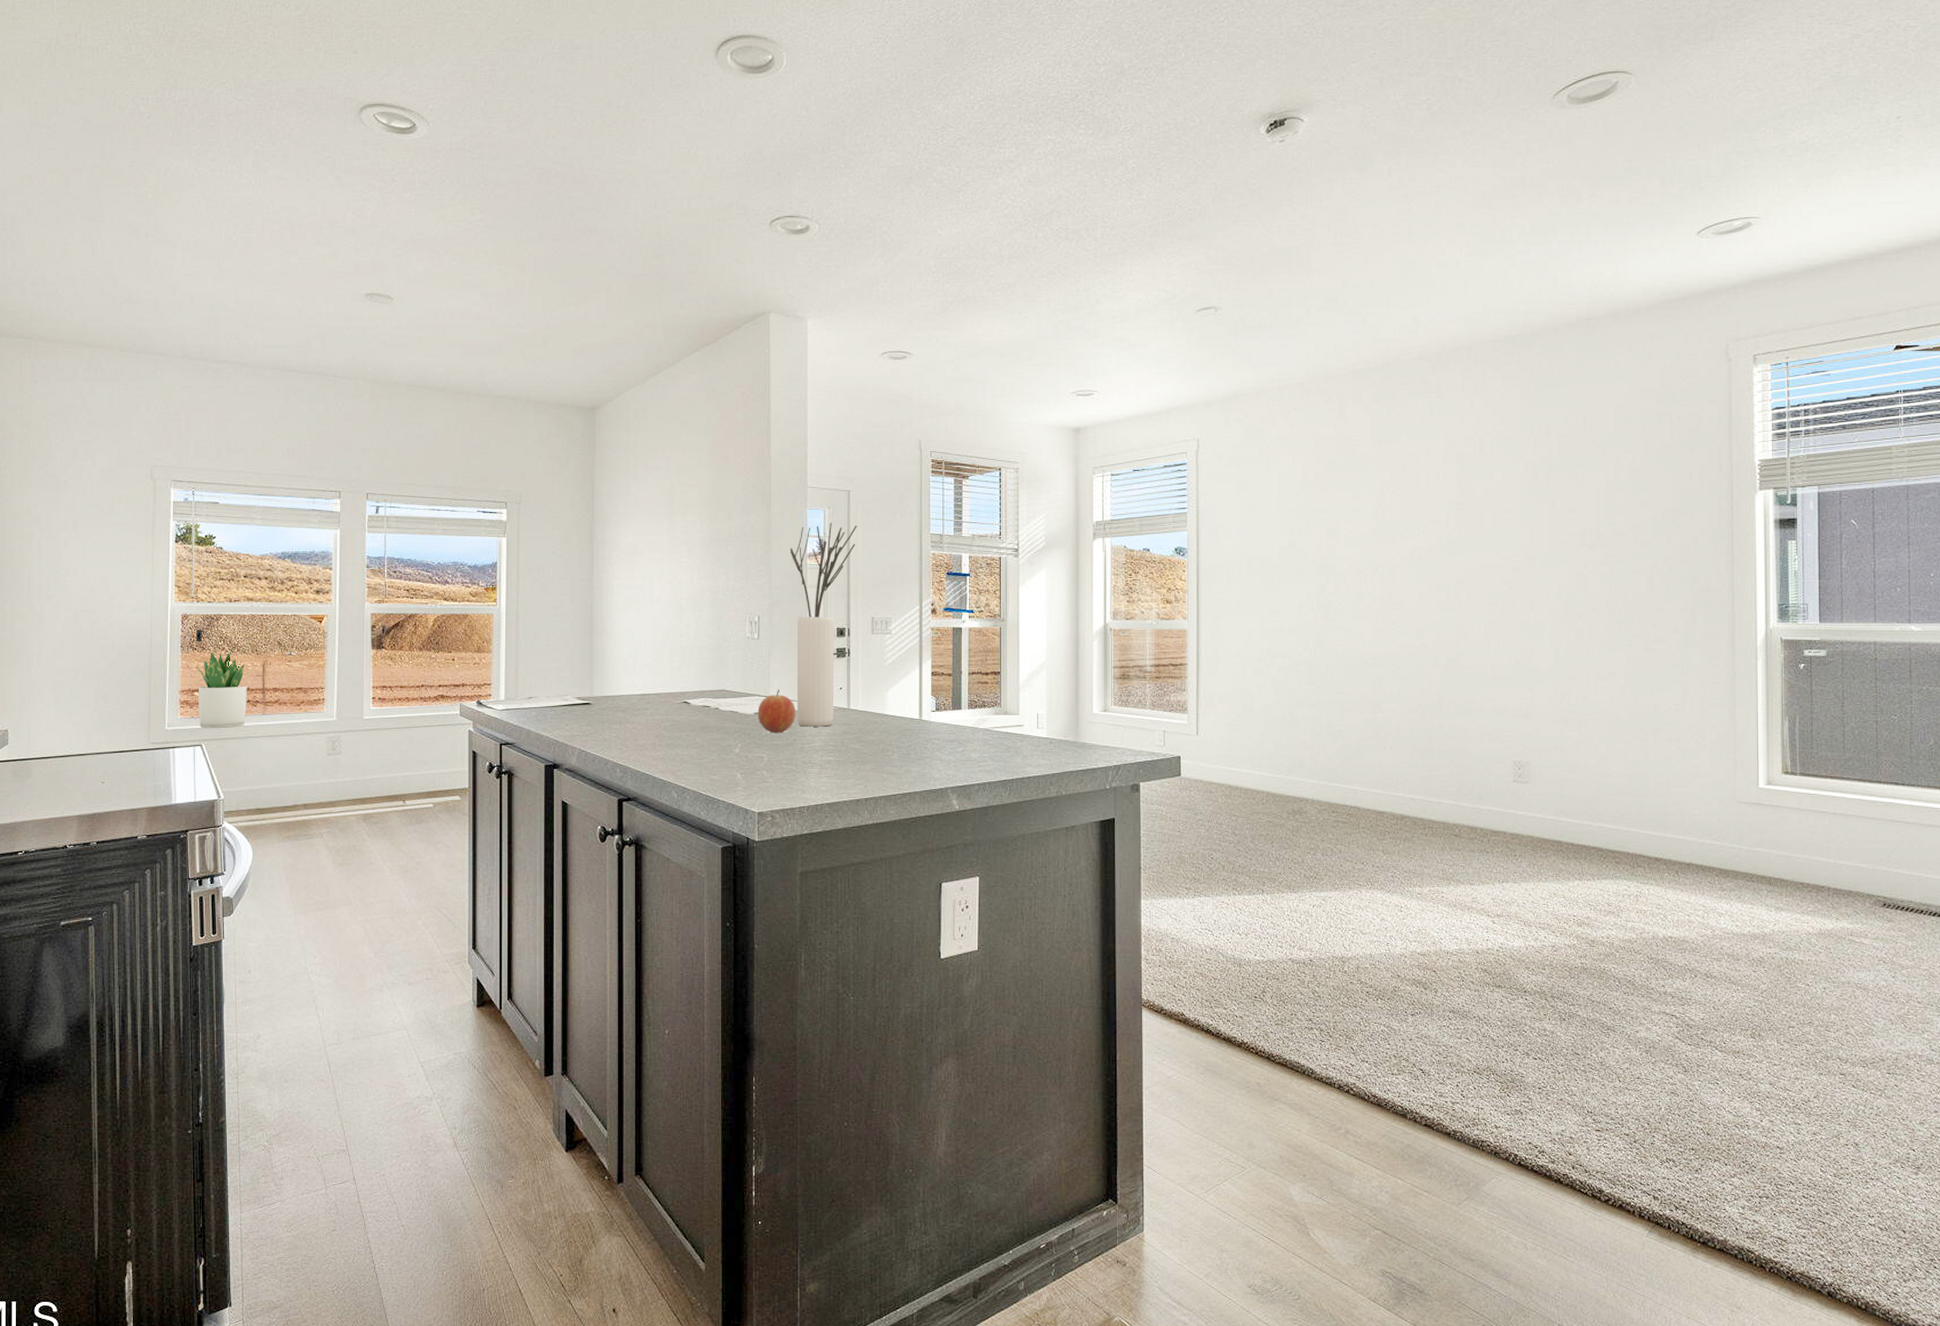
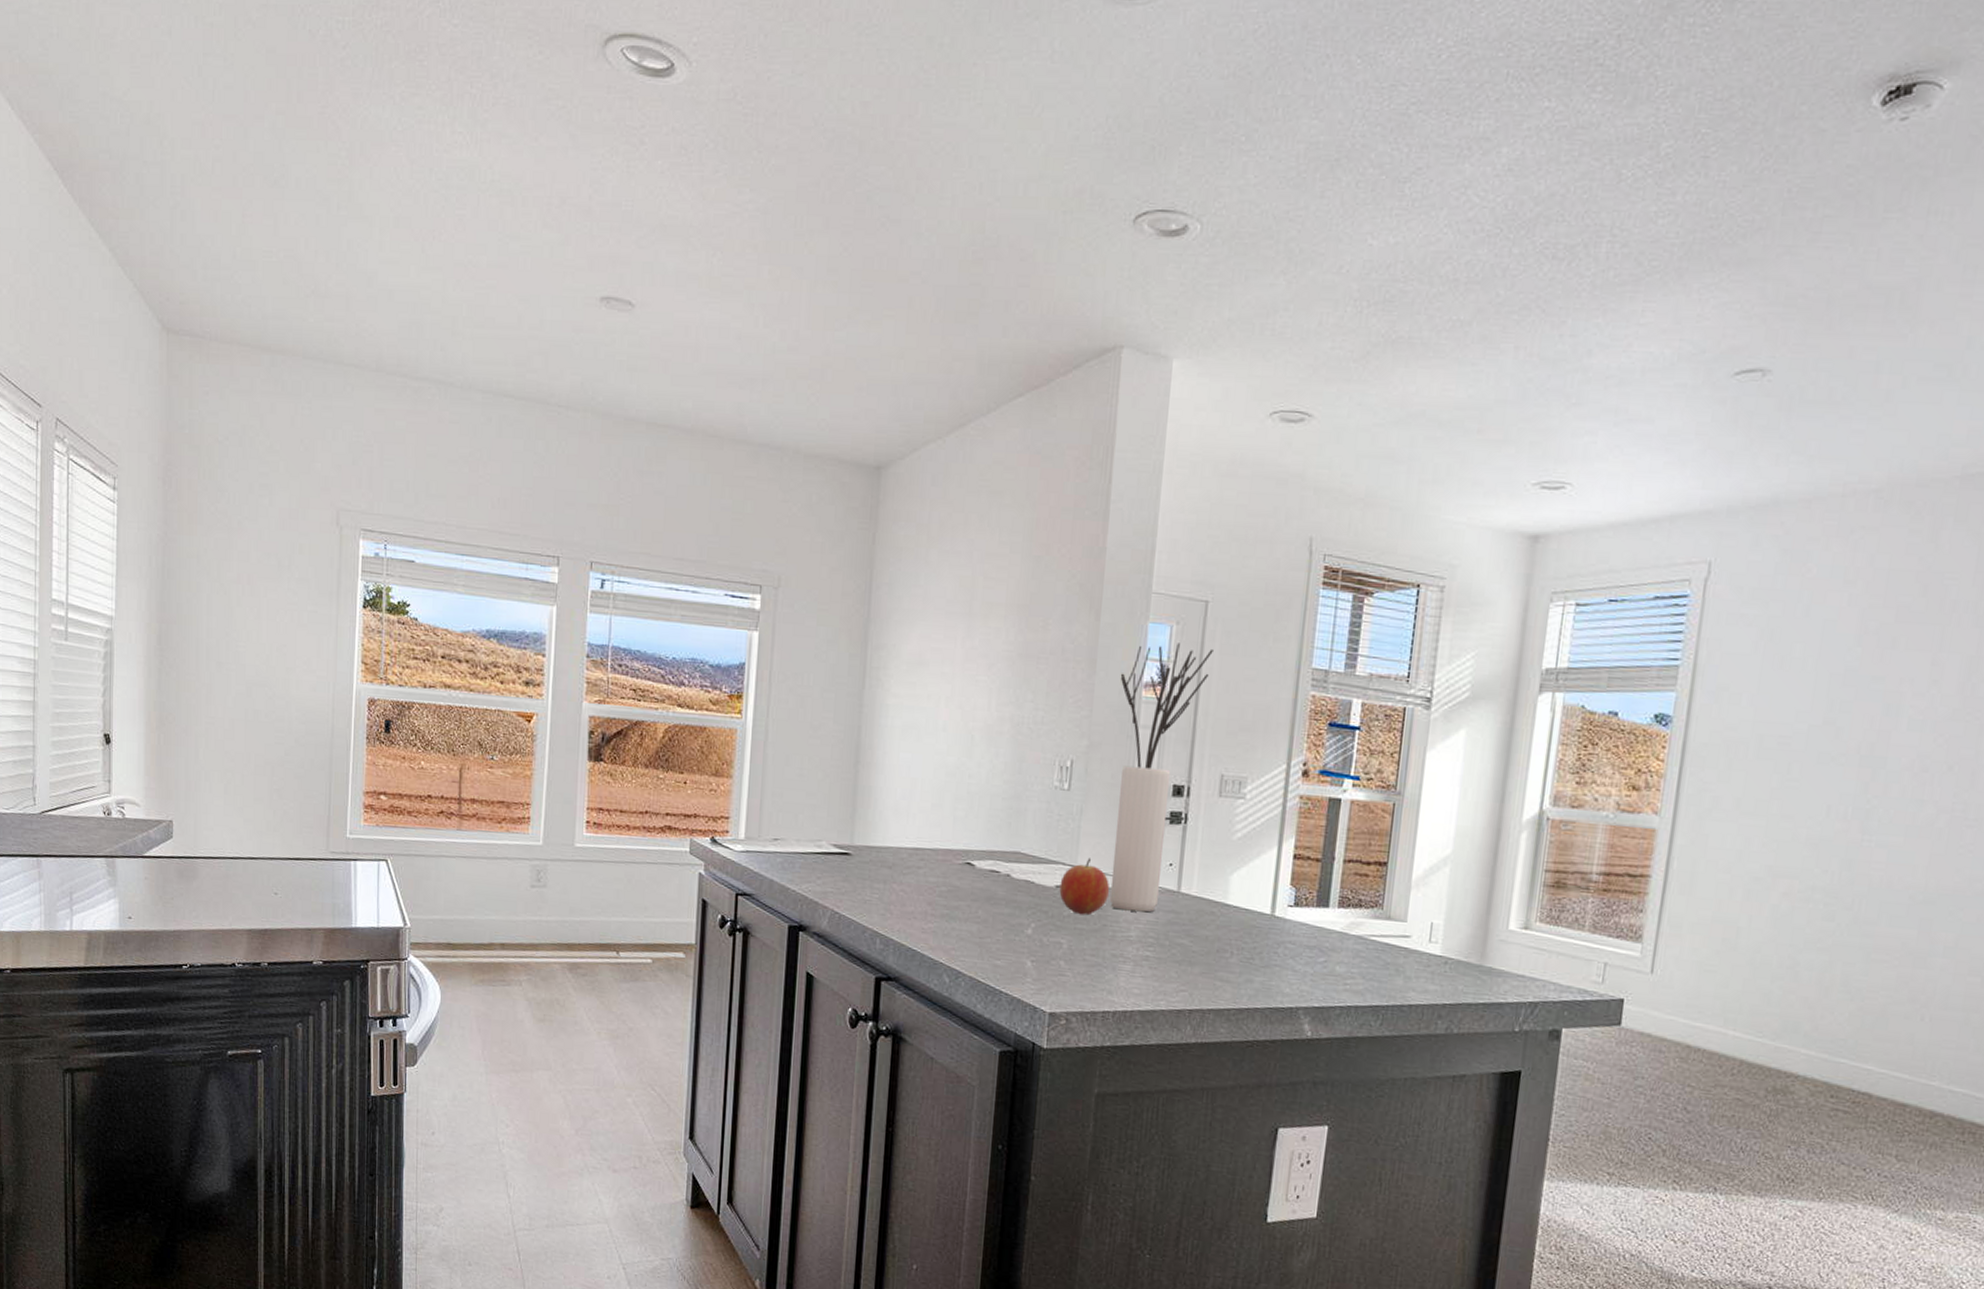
planter: present [196,646,247,729] -> none [383,742,442,843]

